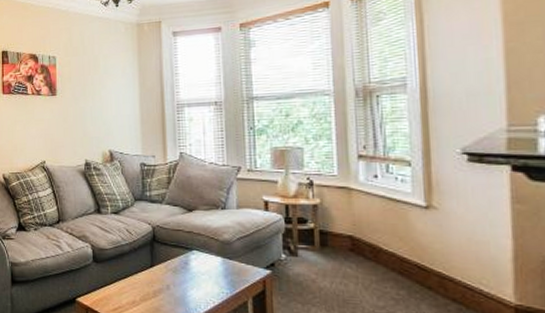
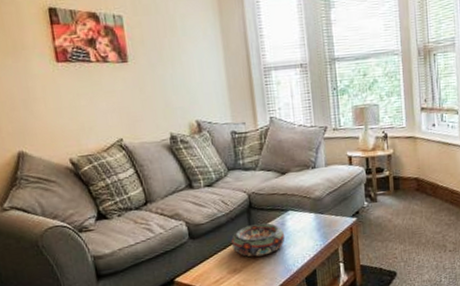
decorative bowl: none [132,258,188,293] -> present [231,223,286,257]

